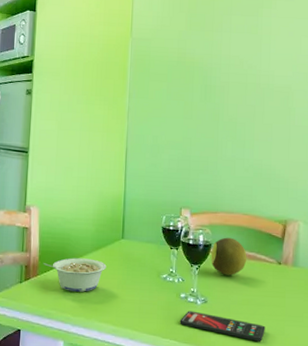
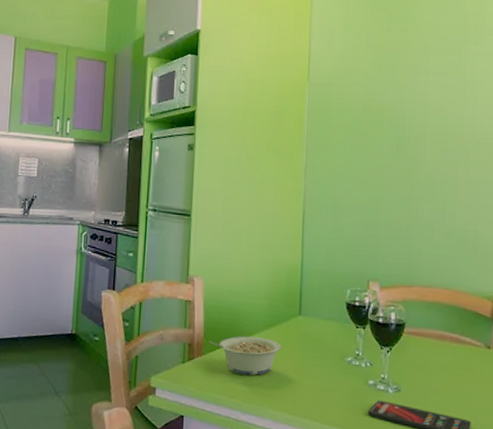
fruit: present [211,237,247,276] -> none [404,315,449,361]

